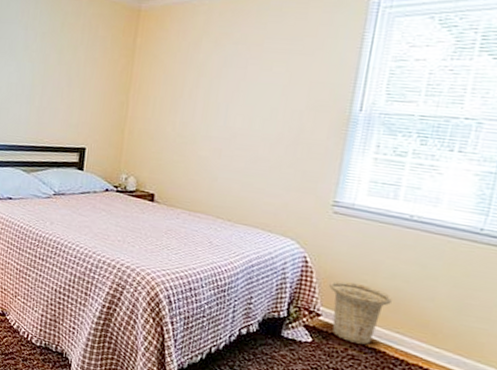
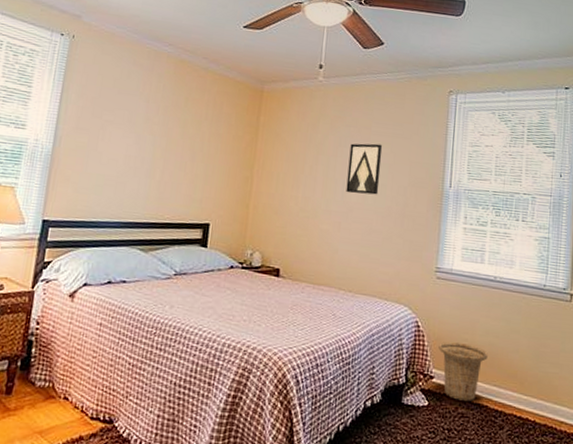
wall art: none [229,62,277,120] -> present [346,143,383,195]

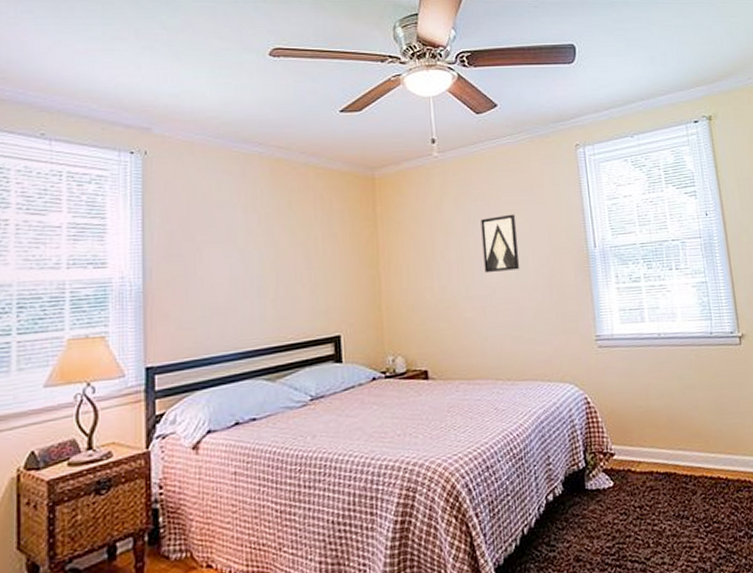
basket: present [438,342,488,401] -> none [613,411,667,474]

